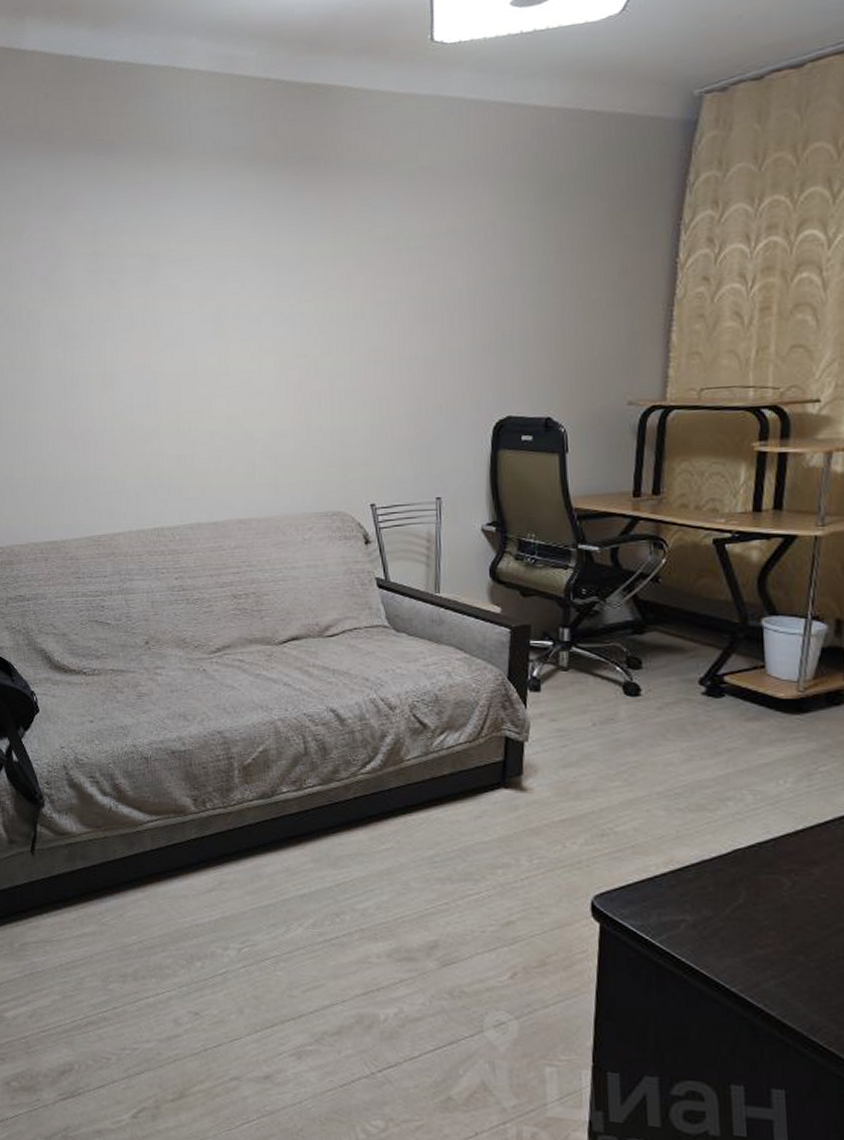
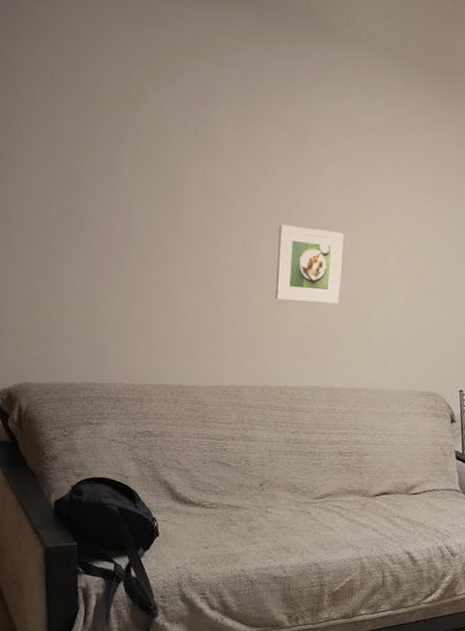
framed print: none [138,351,213,434] -> present [275,224,344,304]

